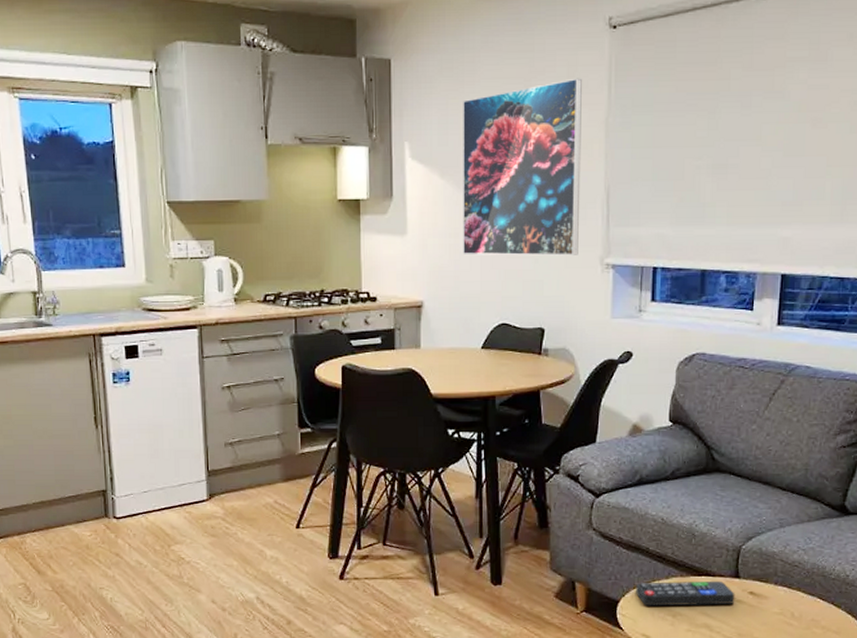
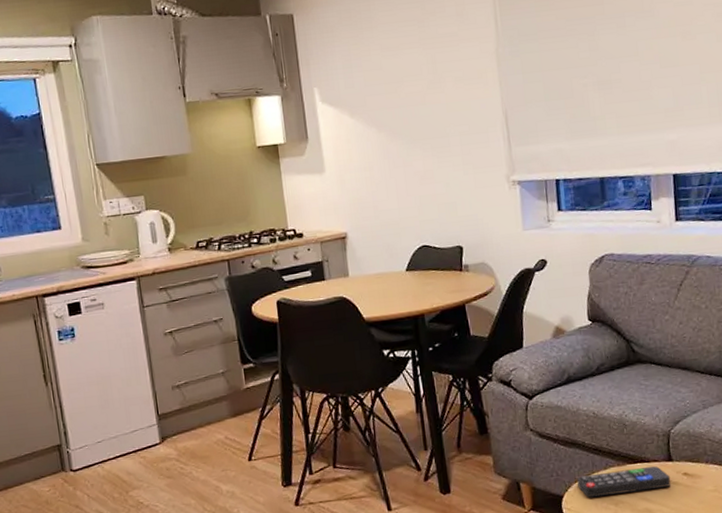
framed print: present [463,78,582,256] -> none [364,15,486,186]

